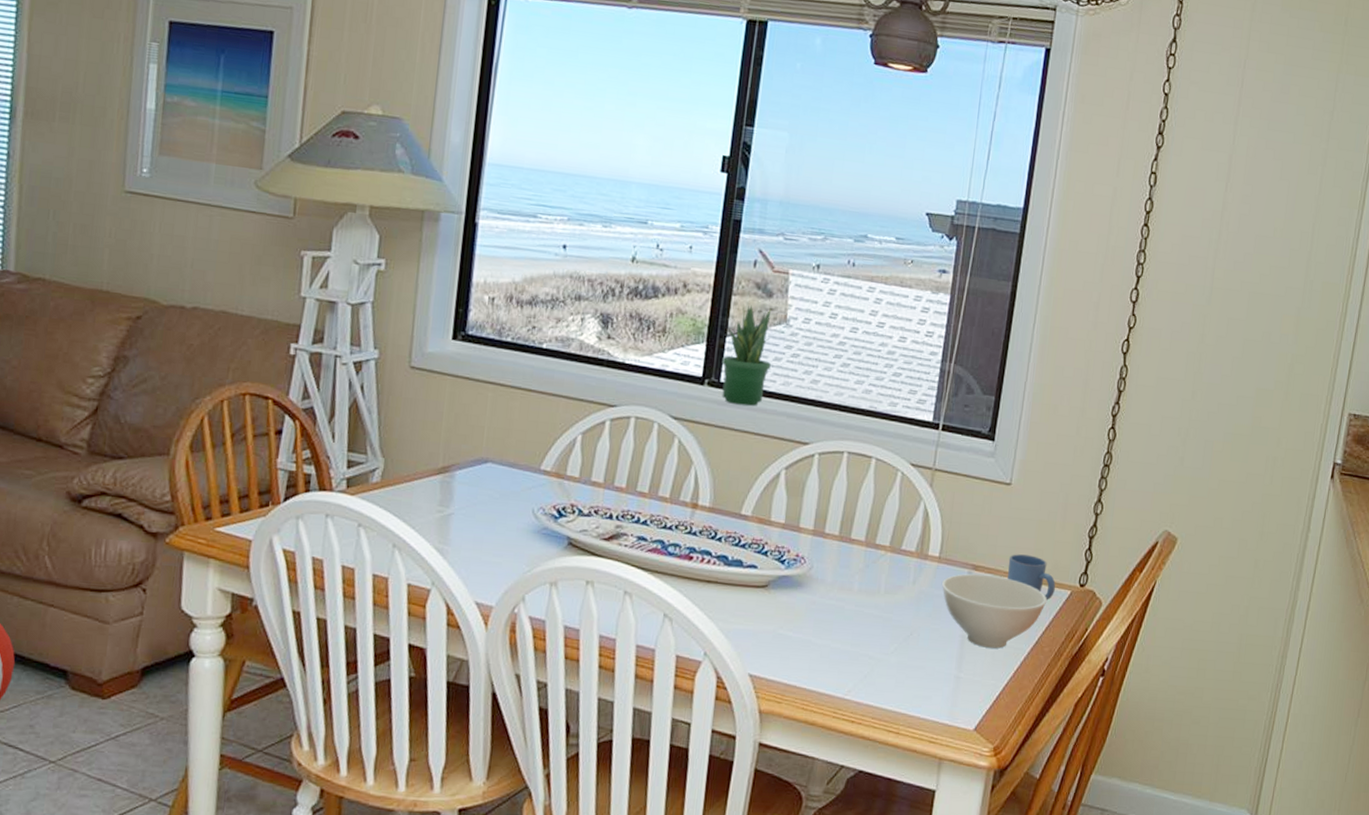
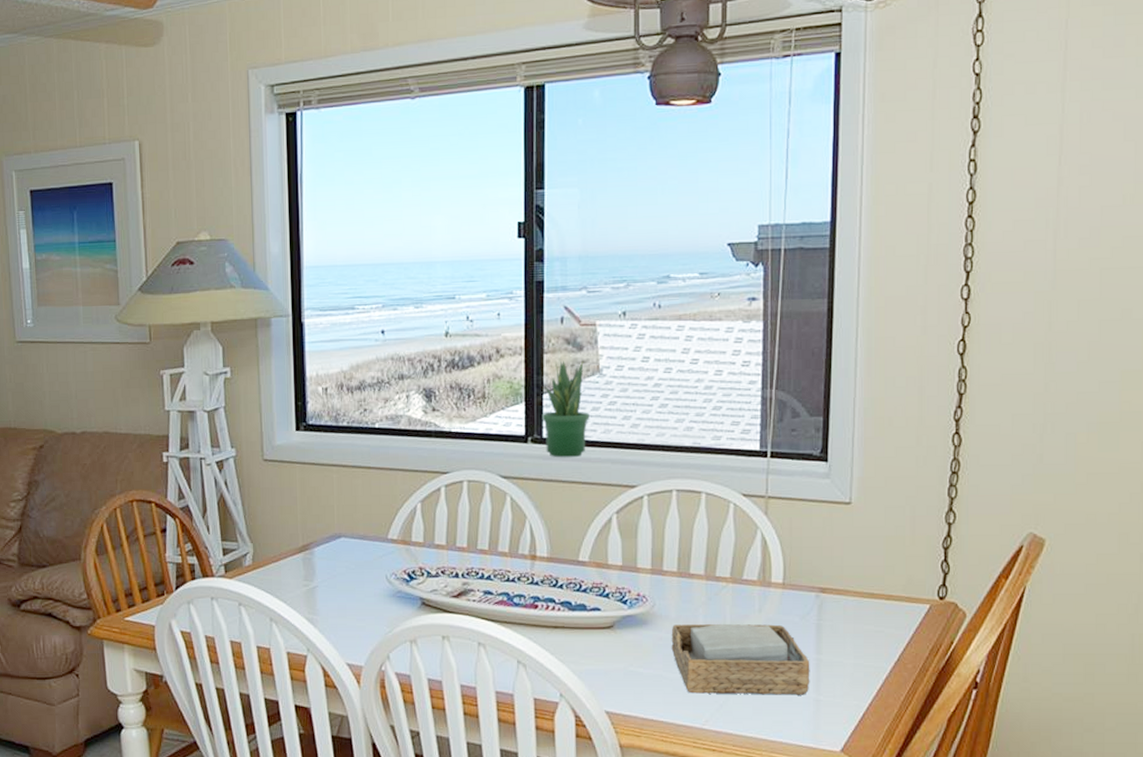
napkin holder: none [823,589,955,671] -> present [671,623,810,695]
bowl: present [941,573,1048,649] -> none [788,596,905,669]
mug: present [1007,554,1056,601] -> none [857,573,912,617]

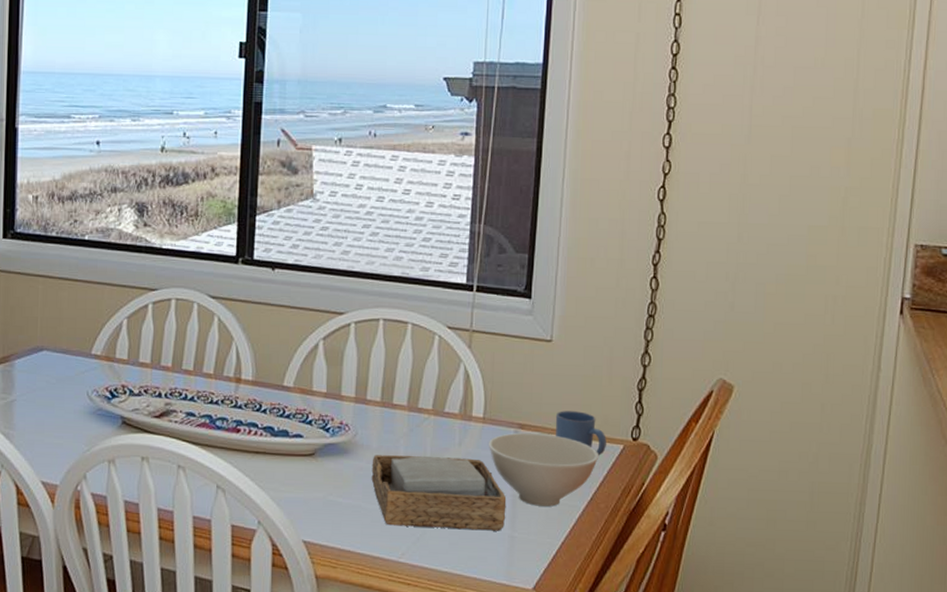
planter: present [542,360,589,458] -> none [253,182,301,282]
bowl: none [788,596,905,669] -> present [488,432,600,507]
mug: none [857,573,912,617] -> present [555,411,606,456]

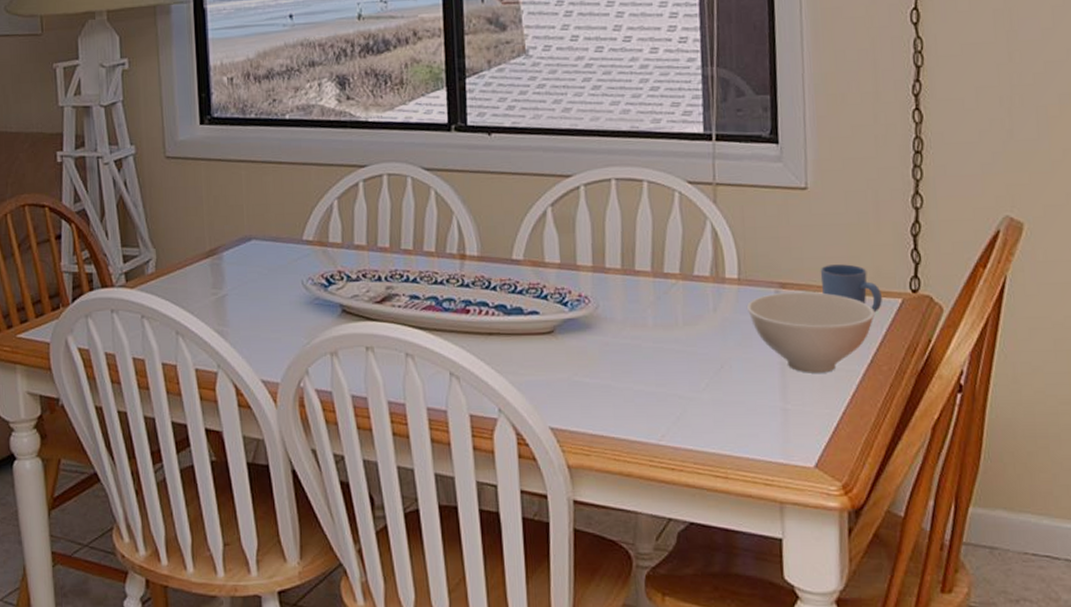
napkin holder: present [371,455,507,531] -> none [618,325,776,405]

